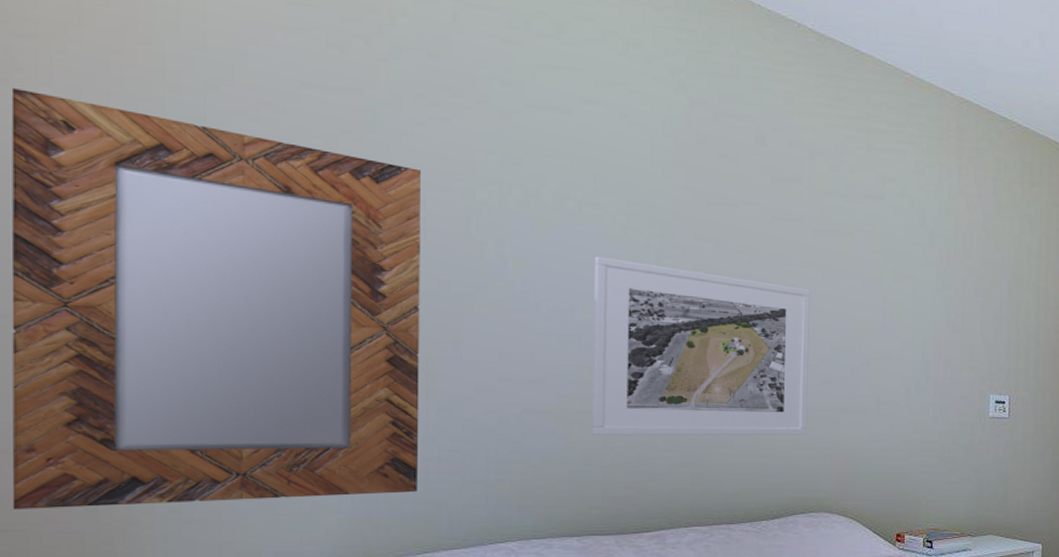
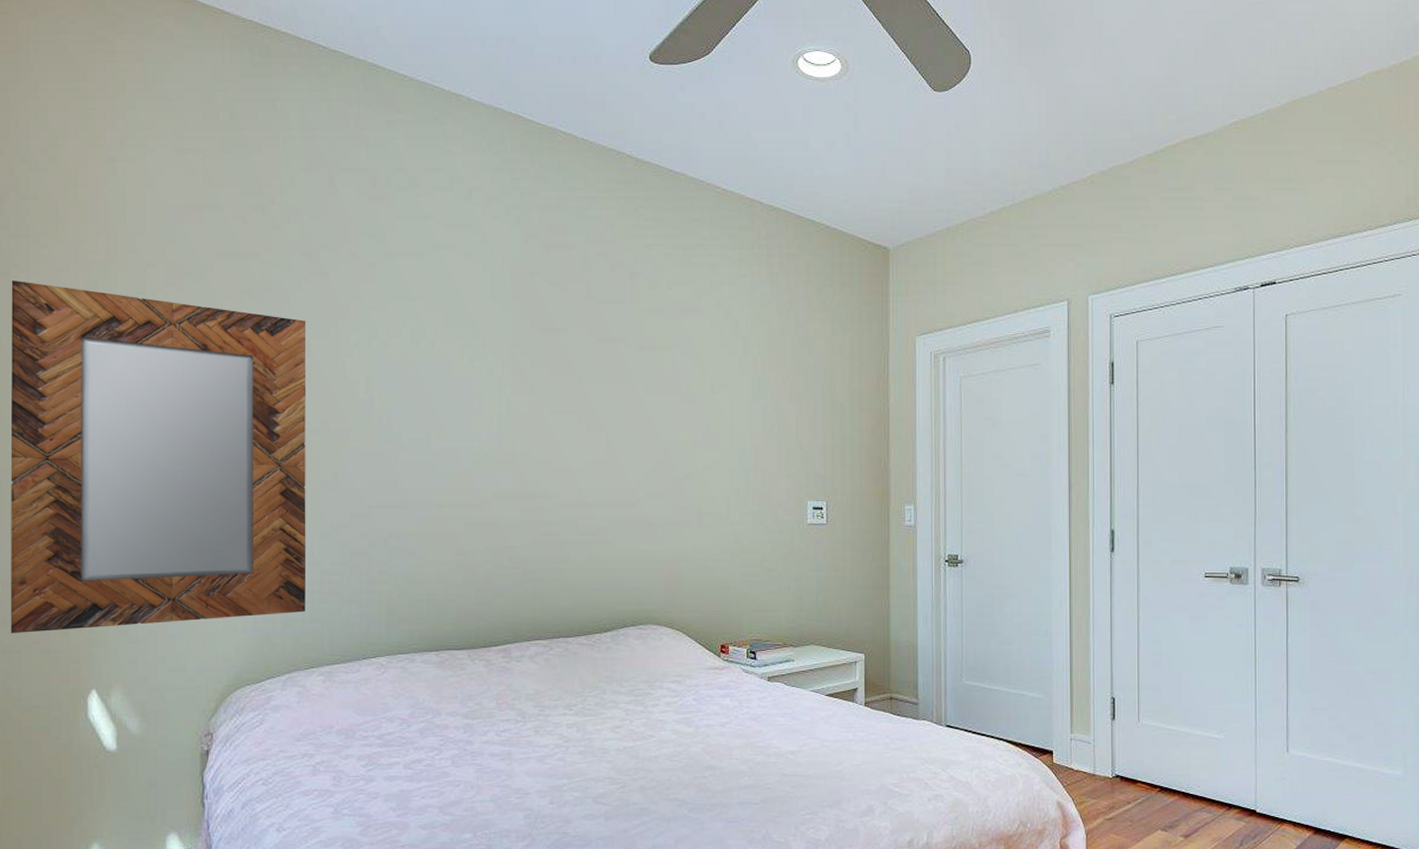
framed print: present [591,257,811,436] -> none [445,388,635,556]

